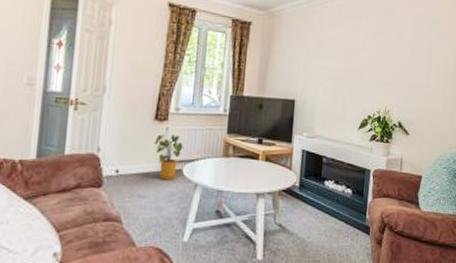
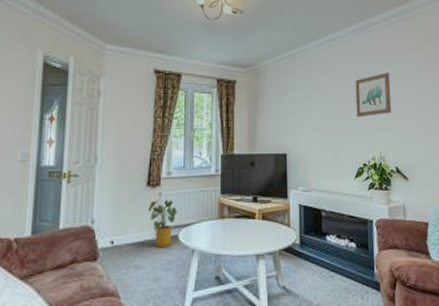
wall art: none [367,28,405,71] -> present [355,72,392,118]

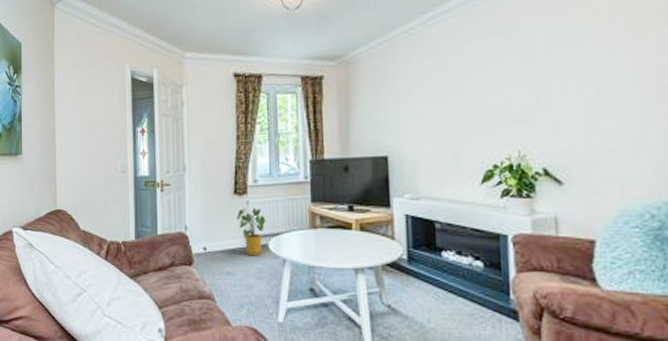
wall art: present [355,72,392,118] -> none [480,44,537,107]

